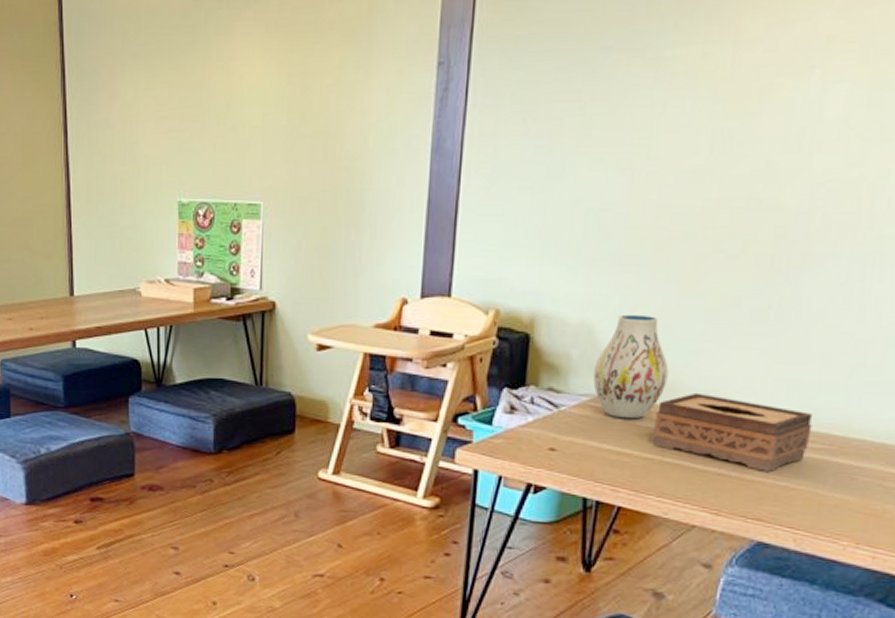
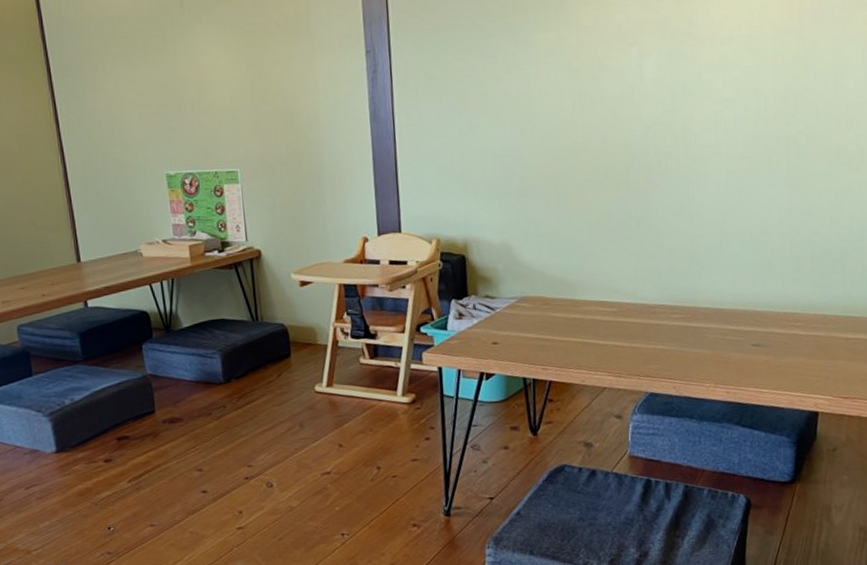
vase: present [593,314,669,419] -> none [516,232,570,313]
tissue box: present [652,392,812,472] -> none [565,286,673,340]

